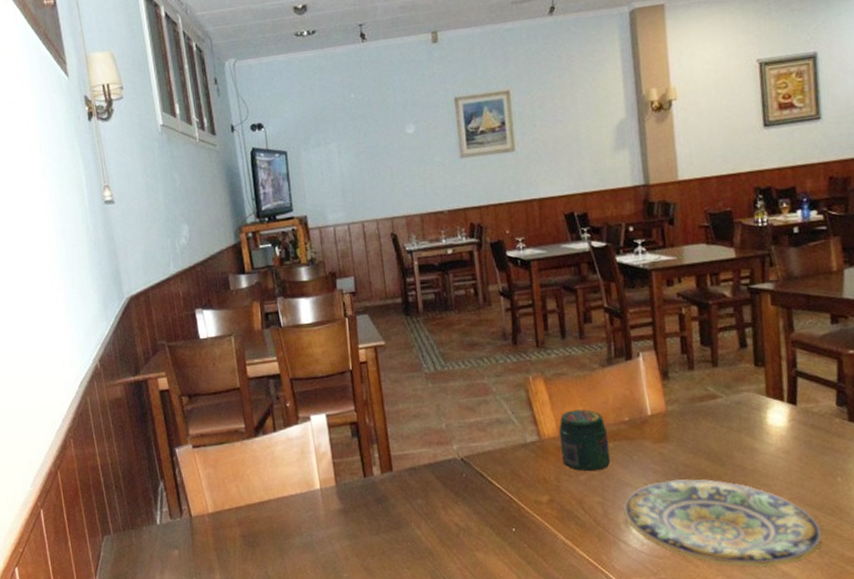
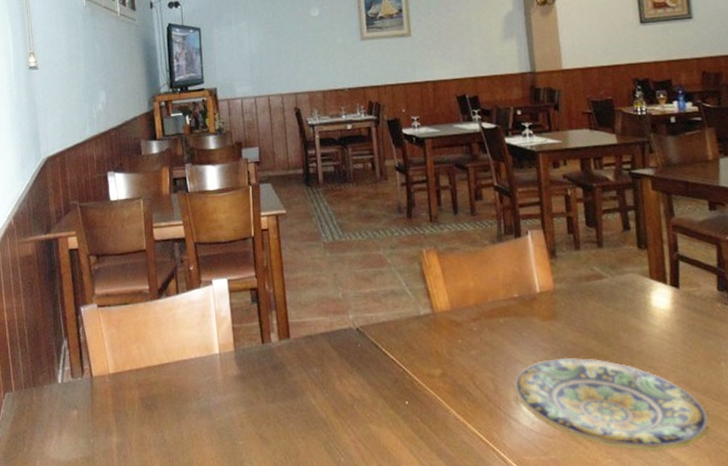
jar: present [559,409,611,472] -> none [451,284,501,347]

